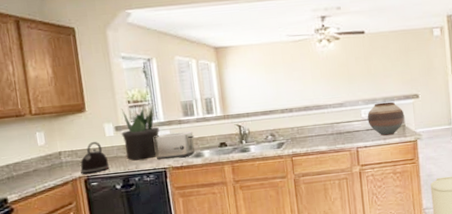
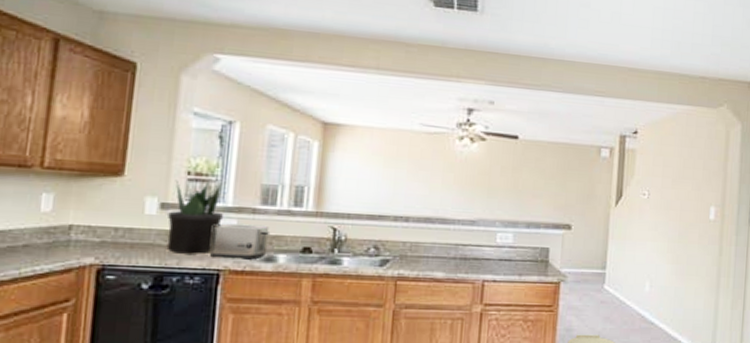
kettle: present [80,141,110,174] -> none [94,218,140,262]
vase: present [367,101,405,136] -> none [502,227,550,272]

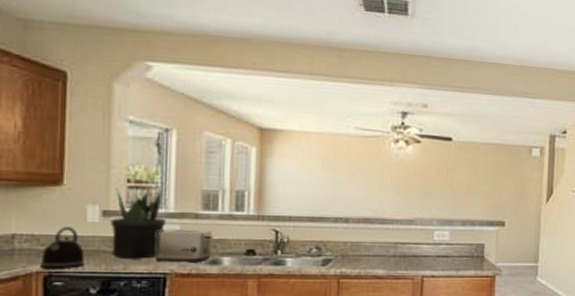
kettle: none [94,218,140,262] -> present [40,226,85,269]

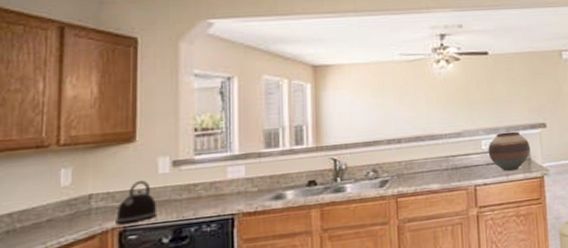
planter: present [111,187,167,259] -> none [180,134,233,206]
toaster: present [154,228,214,263] -> none [222,166,277,204]
vase: none [440,225,485,267] -> present [488,131,531,172]

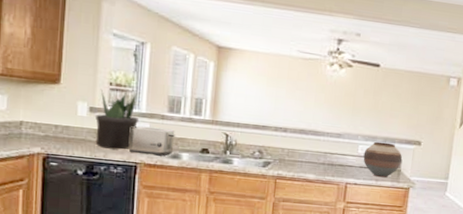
kettle: present [115,180,157,224] -> none [41,117,75,153]
planter: none [180,134,233,206] -> present [95,89,140,150]
toaster: none [222,166,277,204] -> present [128,126,176,156]

